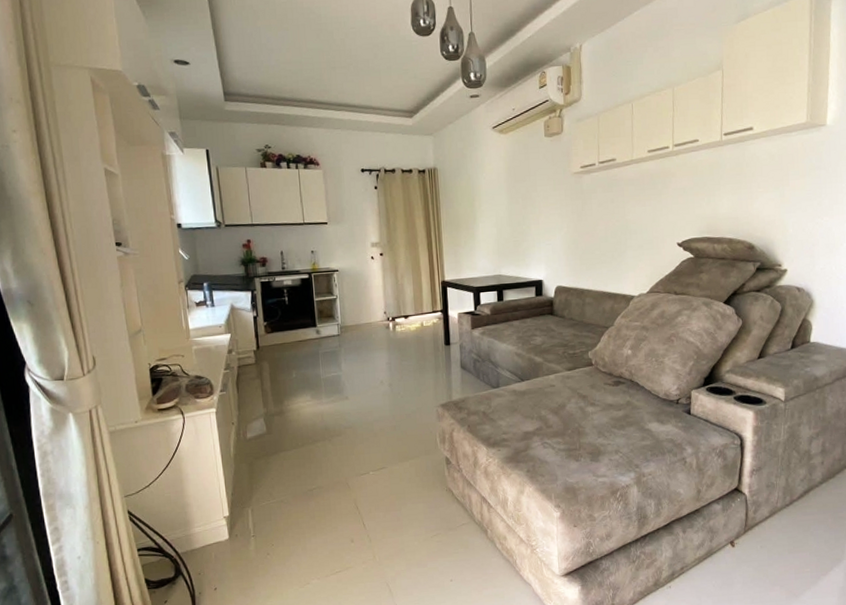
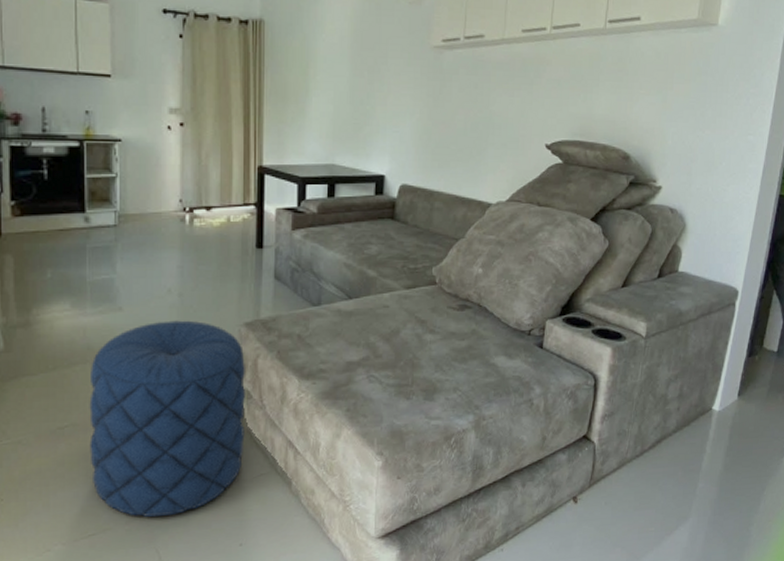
pouf: none [328,404,448,558] -> present [89,320,245,517]

